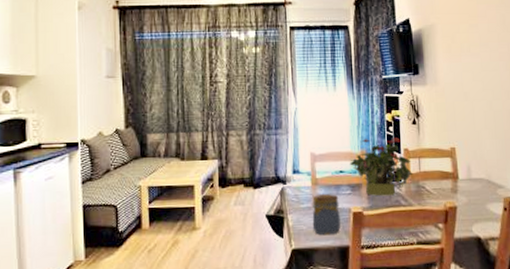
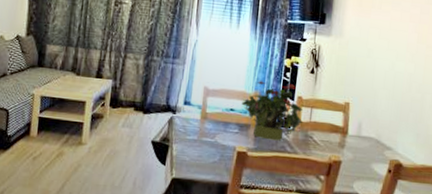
jar: present [312,194,341,236] -> none [195,129,226,170]

